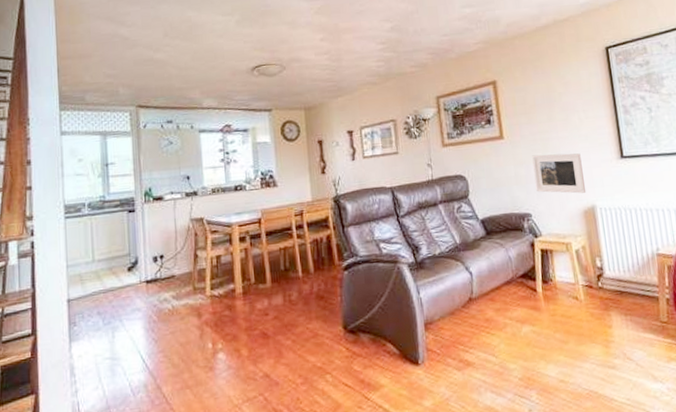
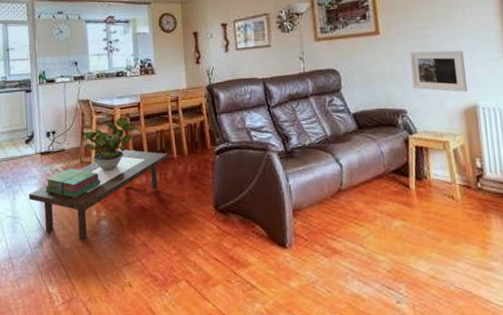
coffee table: none [131,271,293,378] -> present [29,149,169,240]
stack of books: none [151,296,217,331] -> present [45,168,101,199]
potted plant: none [196,235,256,296] -> present [83,117,135,170]

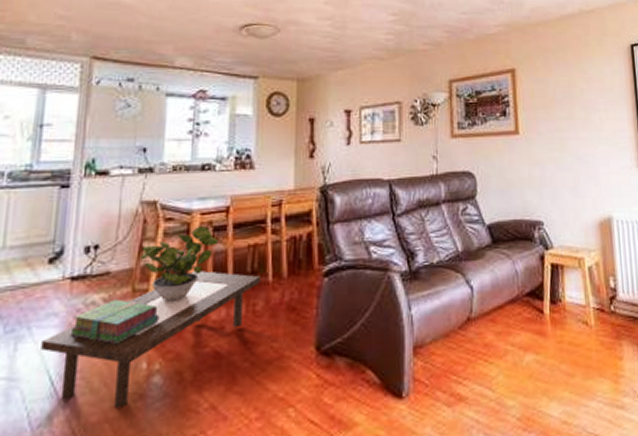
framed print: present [409,50,468,92] -> none [548,155,604,202]

